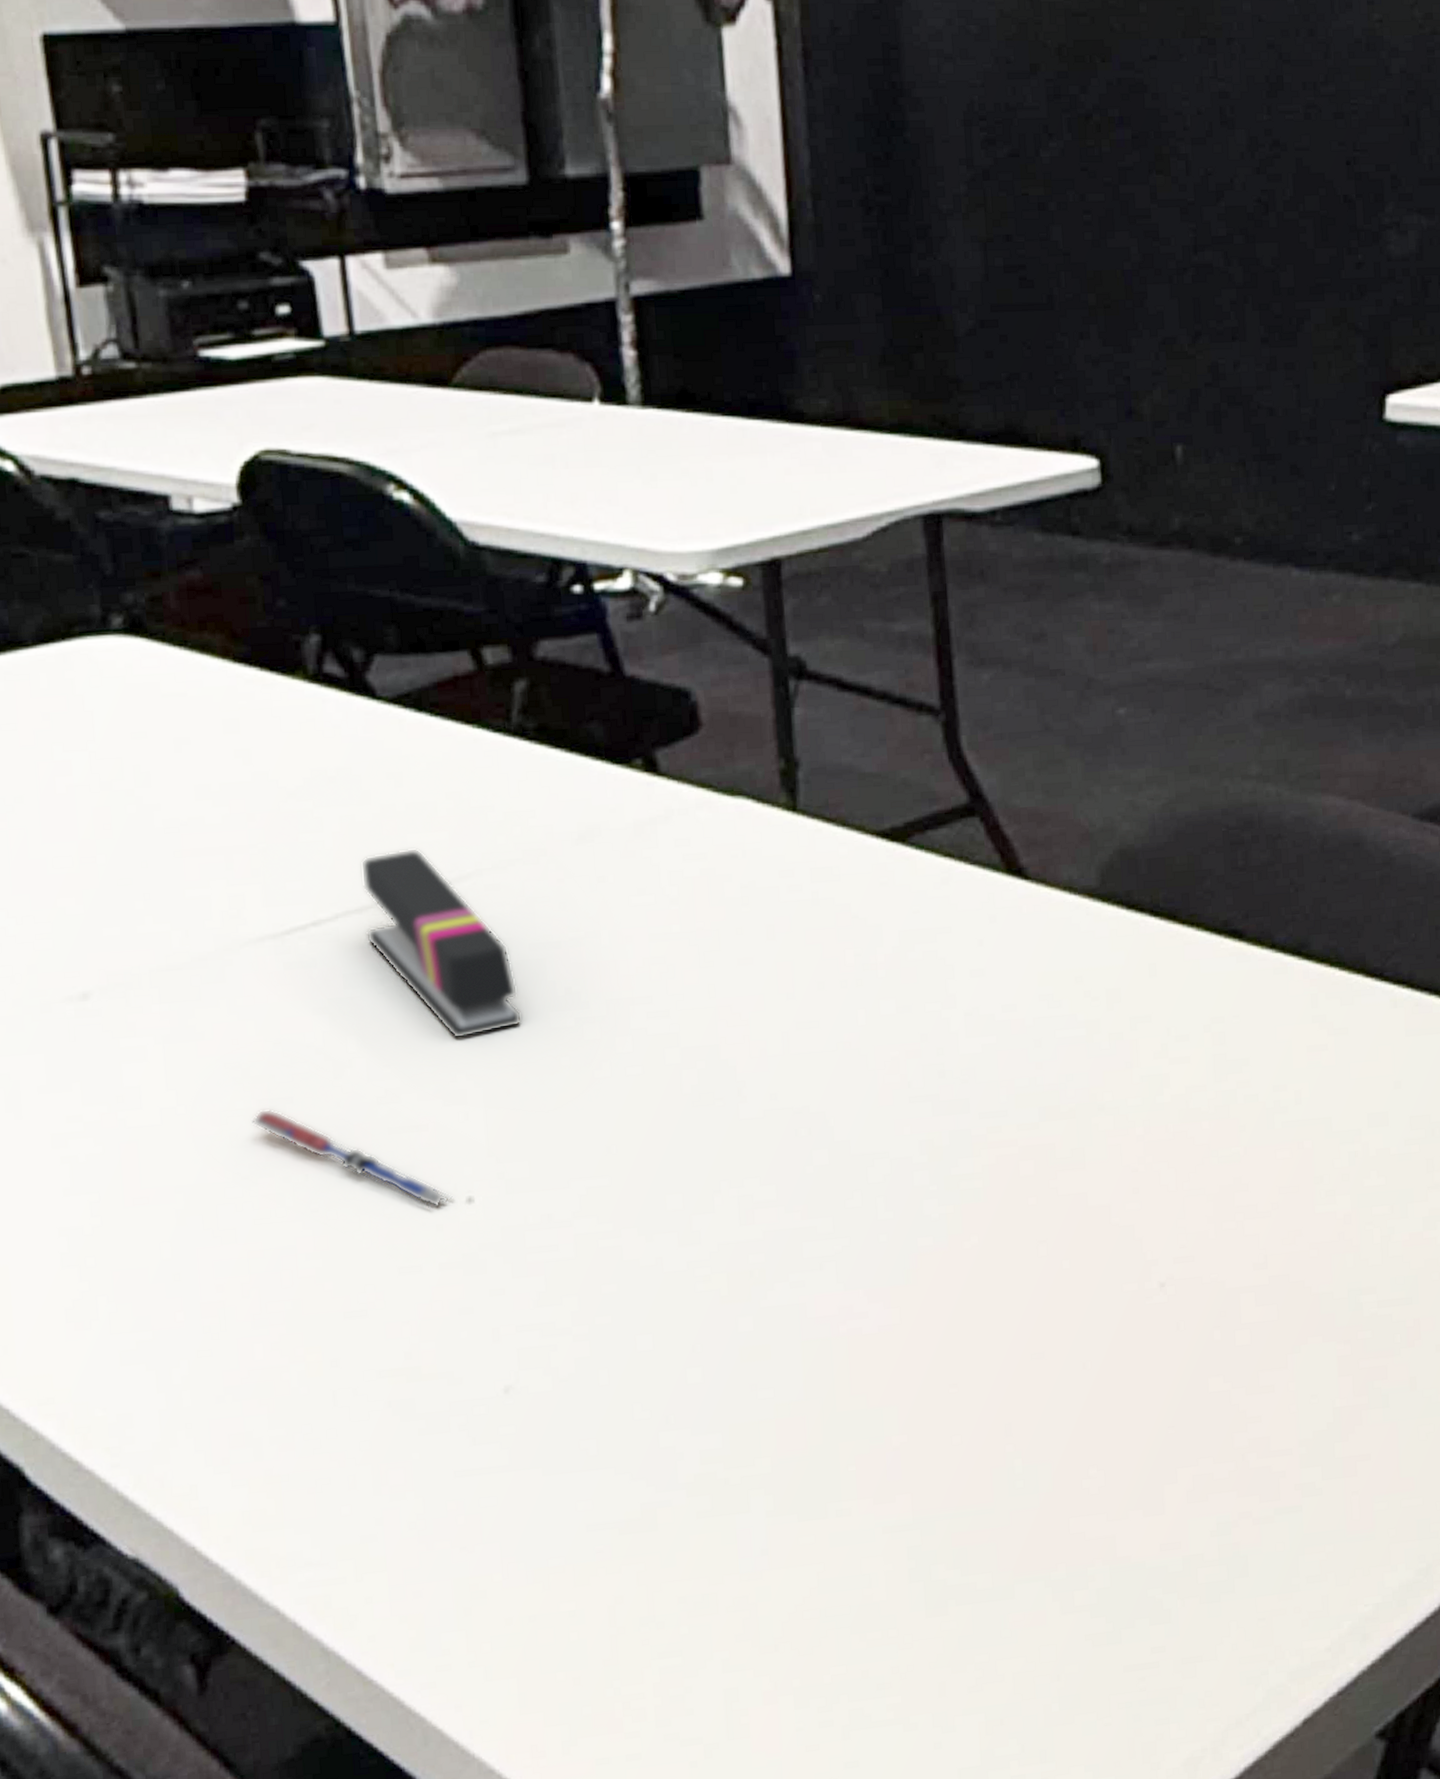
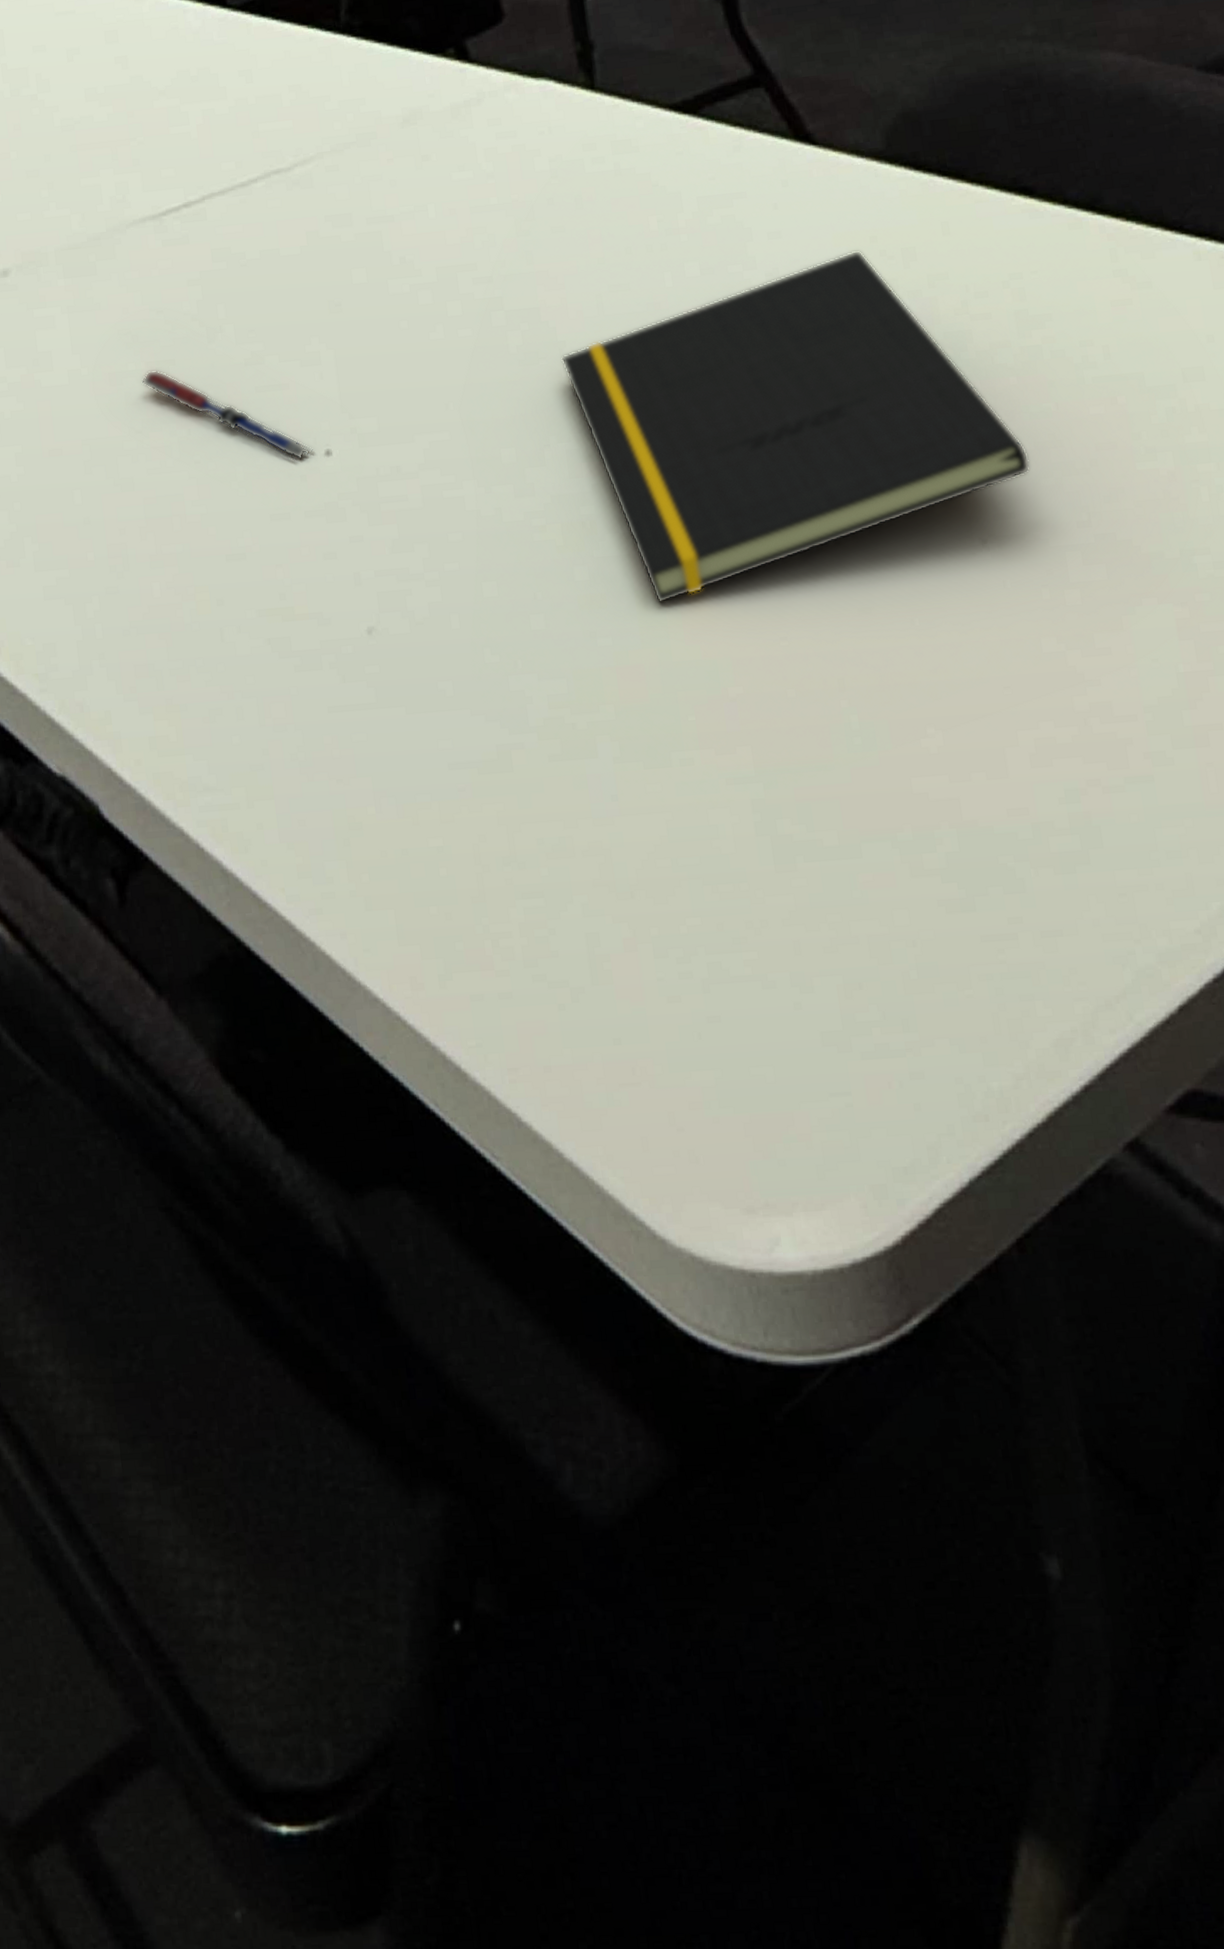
stapler: present [360,847,523,1040] -> none [220,135,365,306]
notepad: none [739,990,1214,1353] -> present [561,250,1030,603]

